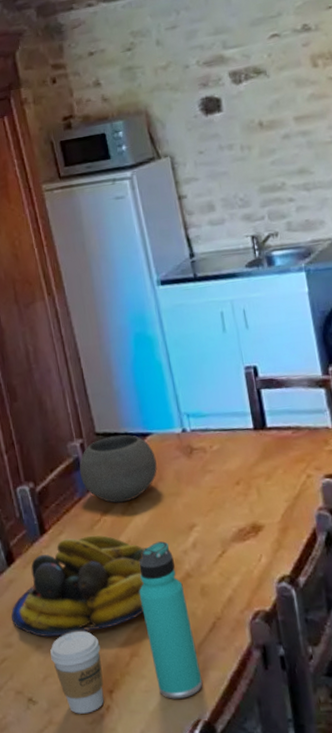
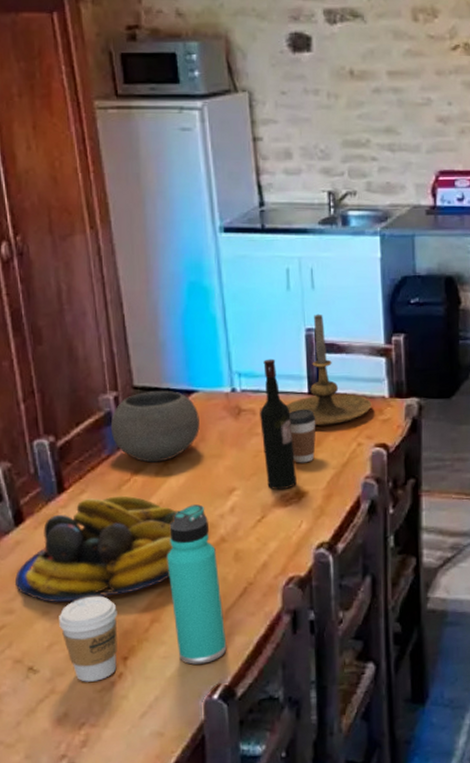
wine bottle: none [208,398,252,525] -> present [260,359,297,490]
candle holder: none [234,351,317,460] -> present [286,314,372,426]
coffee cup: none [238,444,267,498] -> present [289,408,316,463]

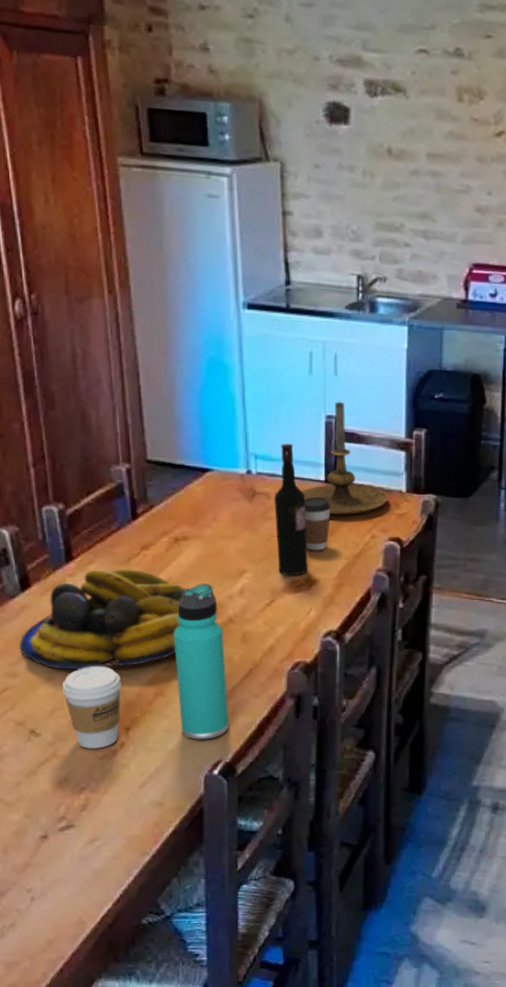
bowl: present [110,390,200,463] -> none [121,466,213,539]

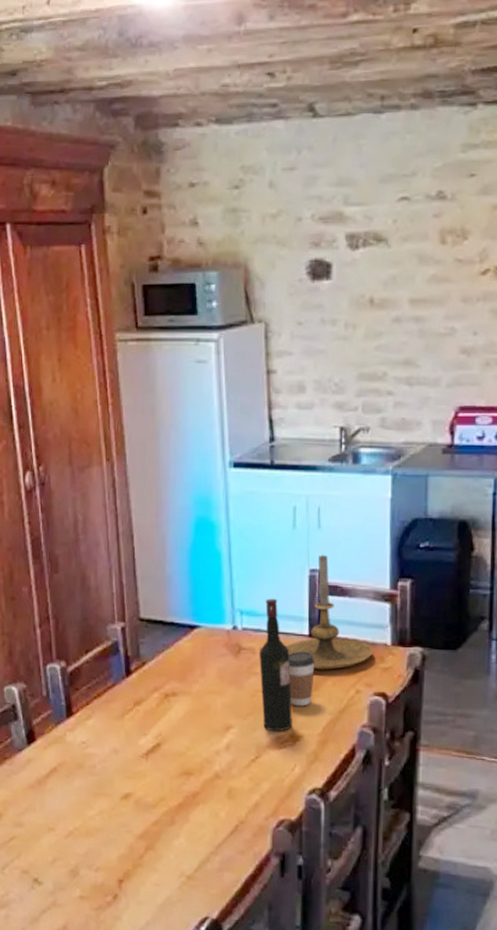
fruit bowl: present [20,569,189,670] -> none [26,724,178,822]
coffee cup: present [63,666,122,749] -> none [63,818,115,900]
thermos bottle: present [173,583,230,740] -> none [163,739,216,896]

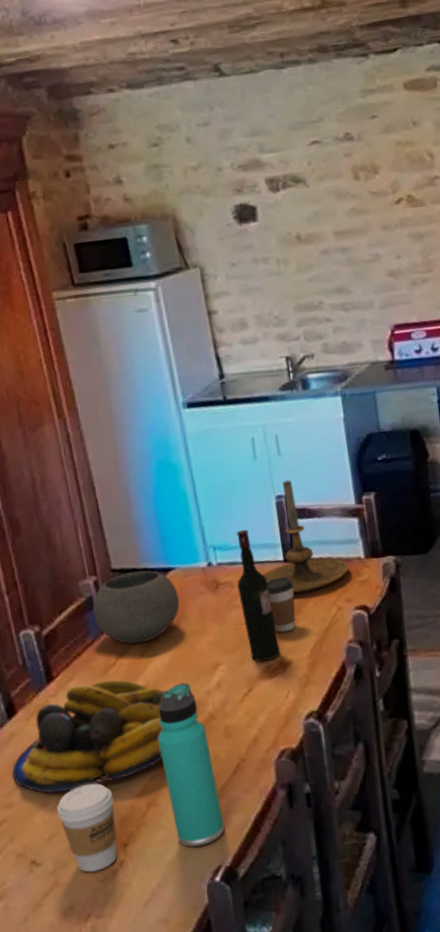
fruit bowl: none [26,724,178,822] -> present [12,679,168,794]
coffee cup: none [63,818,115,900] -> present [57,783,118,873]
bowl: none [117,623,201,694] -> present [92,570,180,645]
thermos bottle: none [163,739,216,896] -> present [157,683,225,847]

